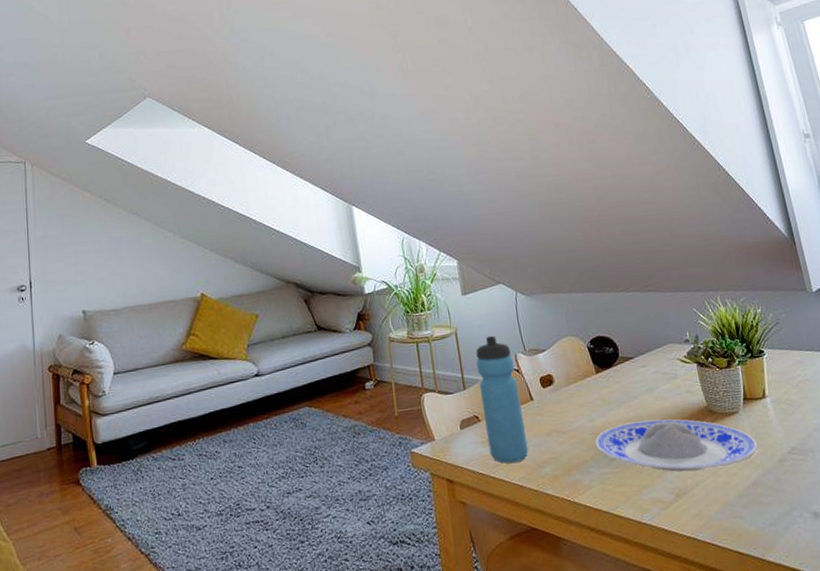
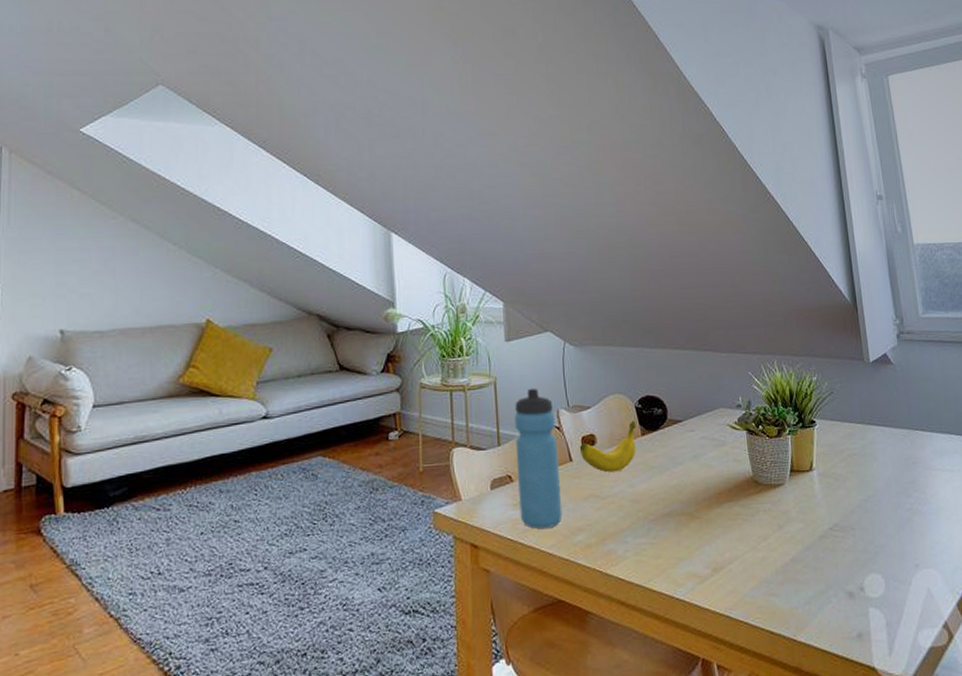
banana: none [538,360,592,409] -> present [579,420,636,473]
plate: present [595,419,758,472] -> none [633,488,800,545]

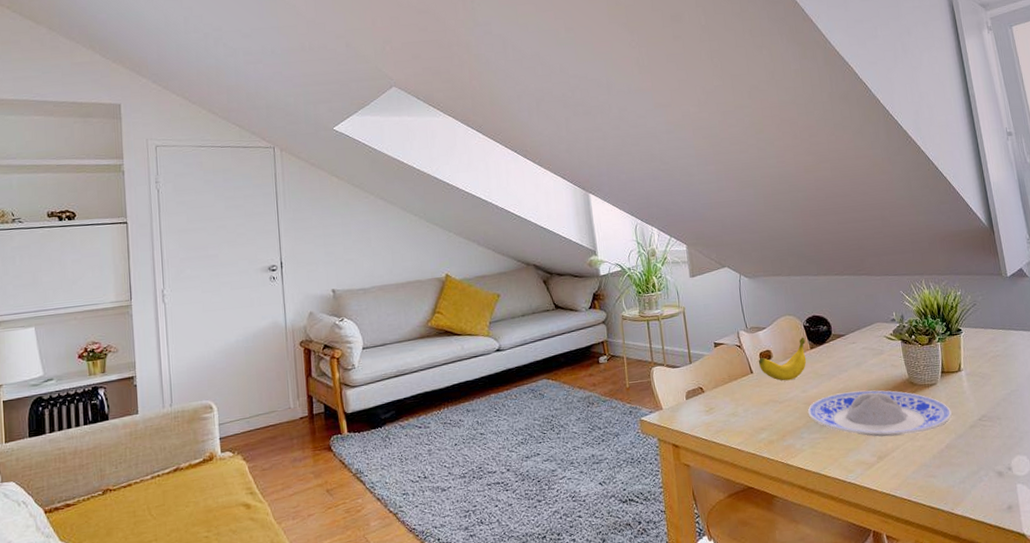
water bottle: present [514,388,563,529] -> none [701,314,748,430]
plate: none [633,488,800,545] -> present [807,390,952,437]

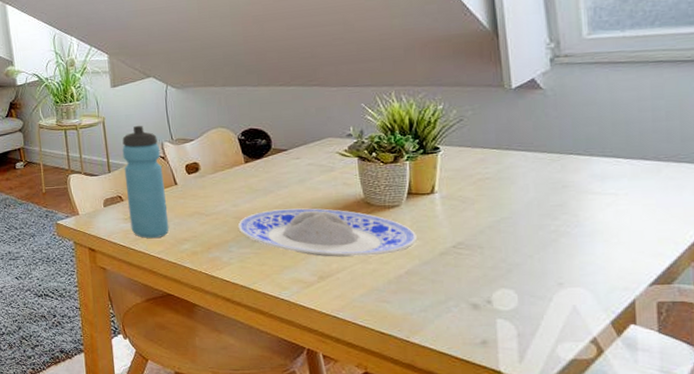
water bottle: none [701,314,748,430] -> present [122,125,169,238]
banana: present [758,337,807,381] -> none [183,150,240,194]

